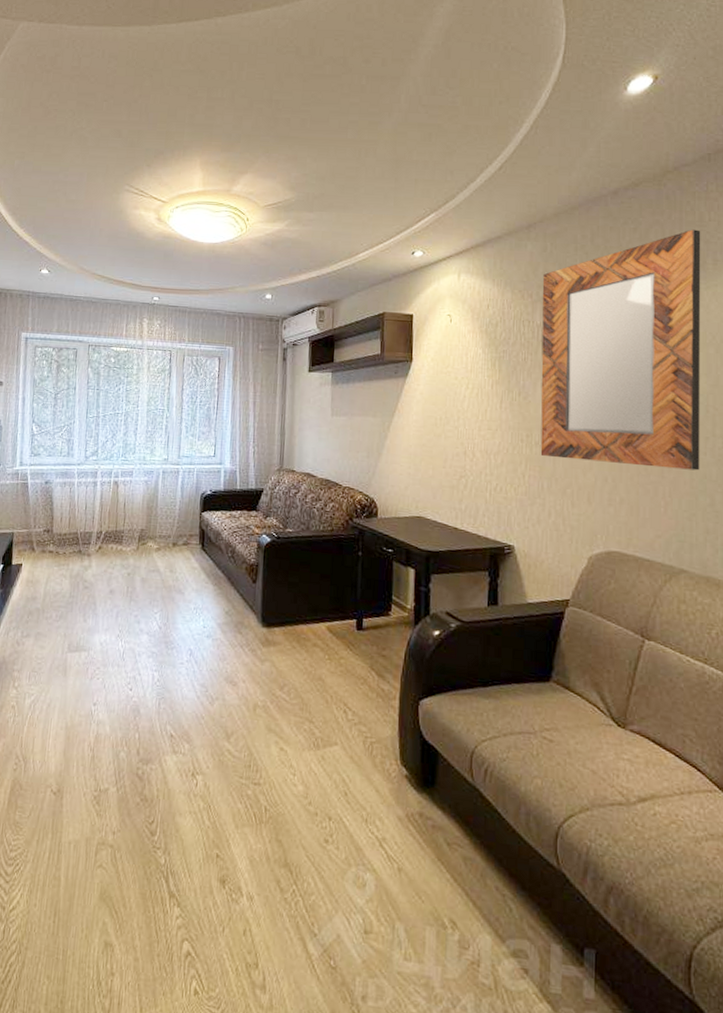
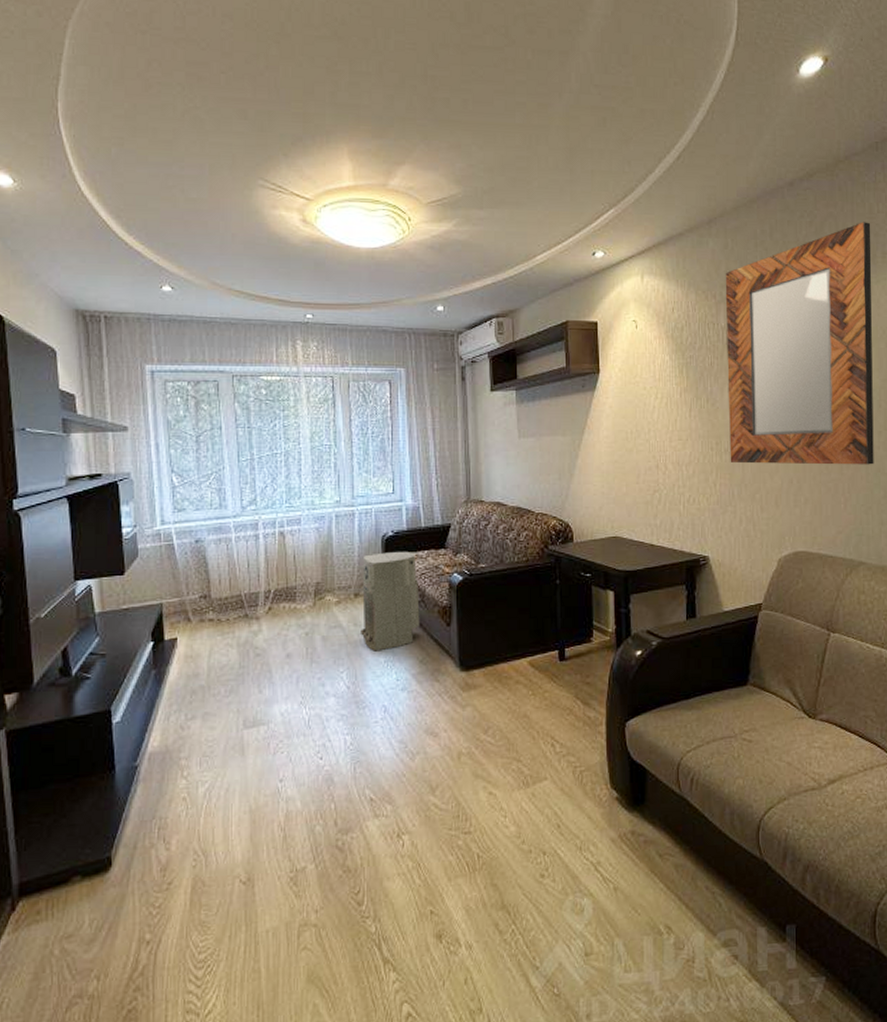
air purifier: none [175,508,230,598] -> present [361,552,420,651]

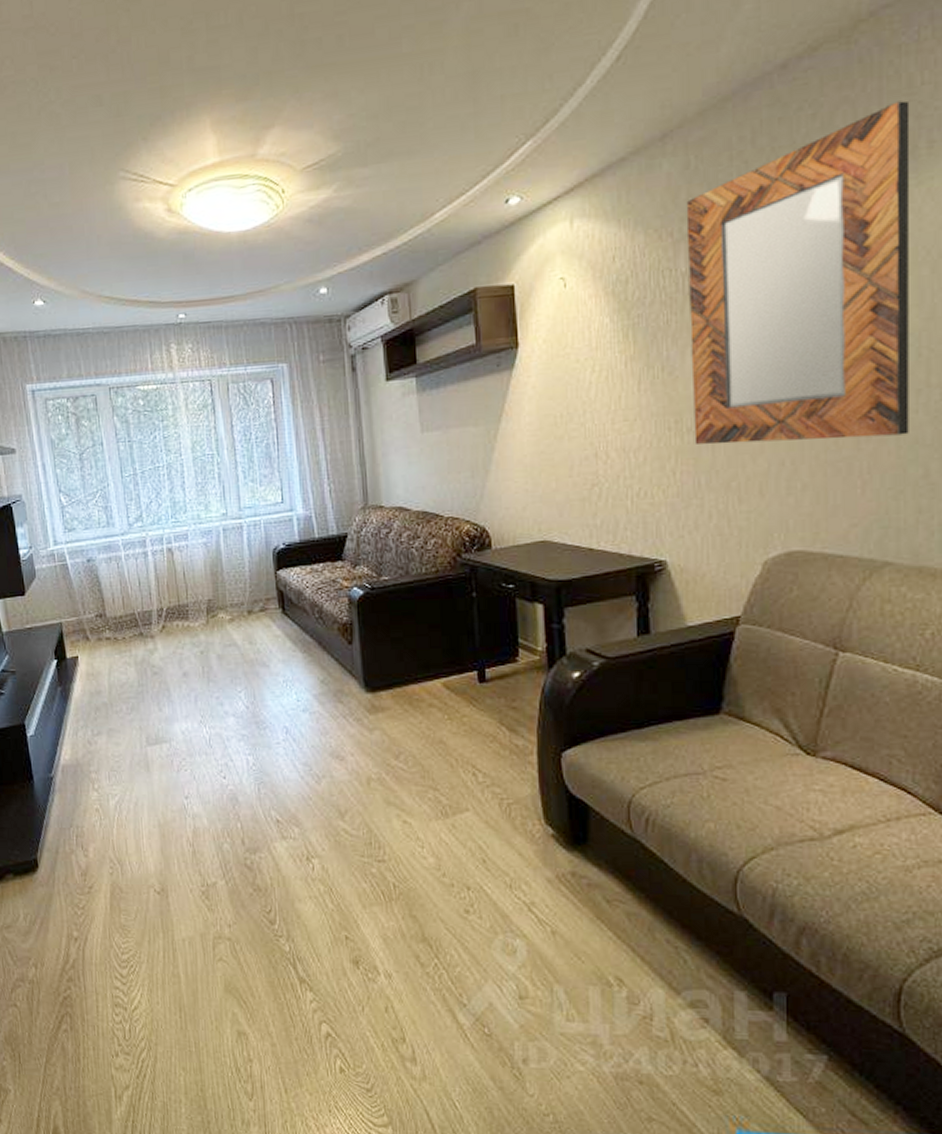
air purifier: present [361,552,420,651] -> none [254,565,319,671]

